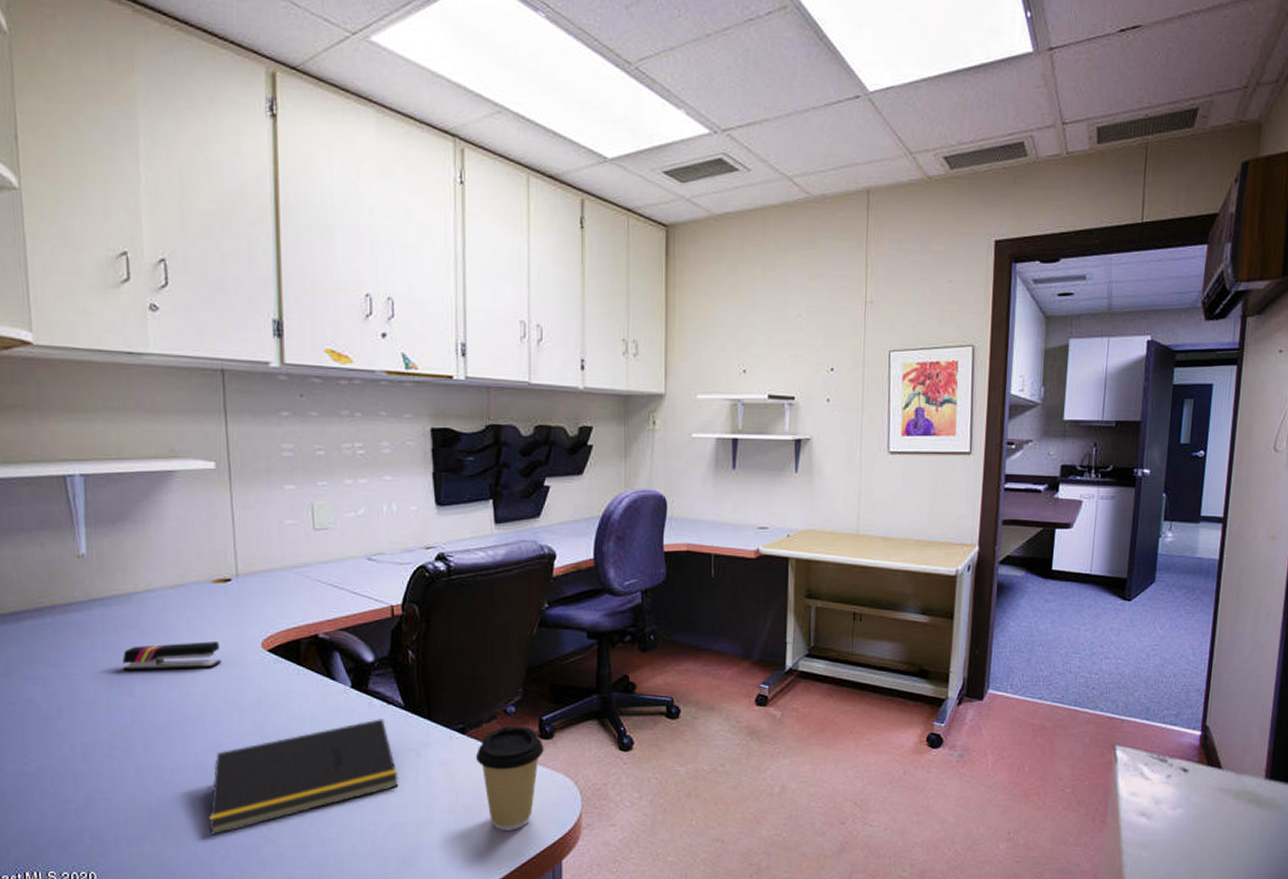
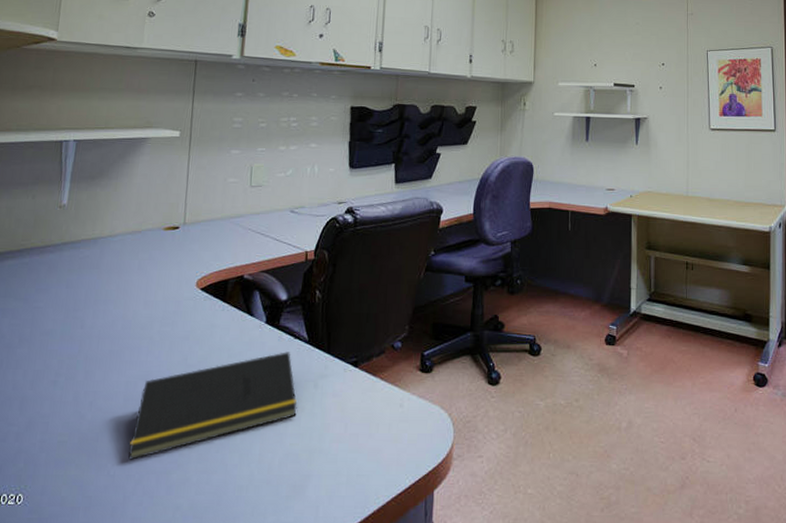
stapler: present [122,641,222,671] -> none [78,280,162,306]
coffee cup: present [475,726,544,831] -> none [364,360,424,460]

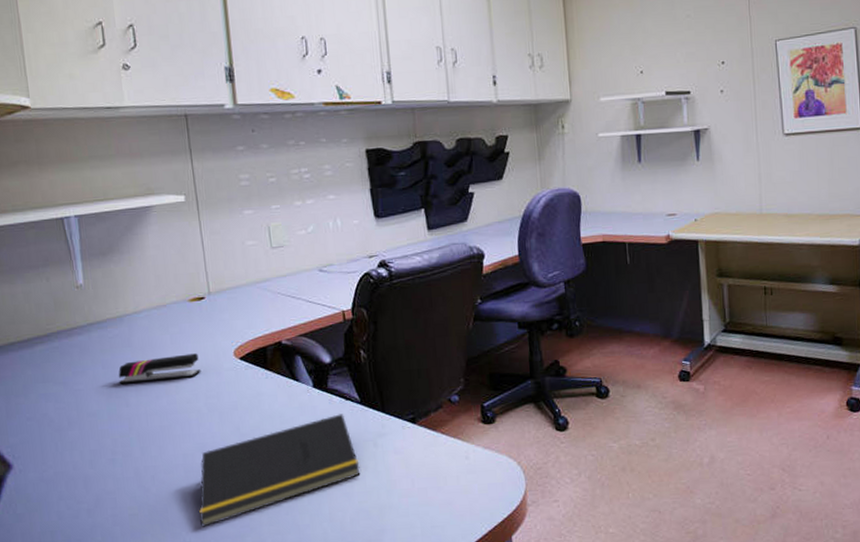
stapler: none [78,280,162,306] -> present [118,353,201,385]

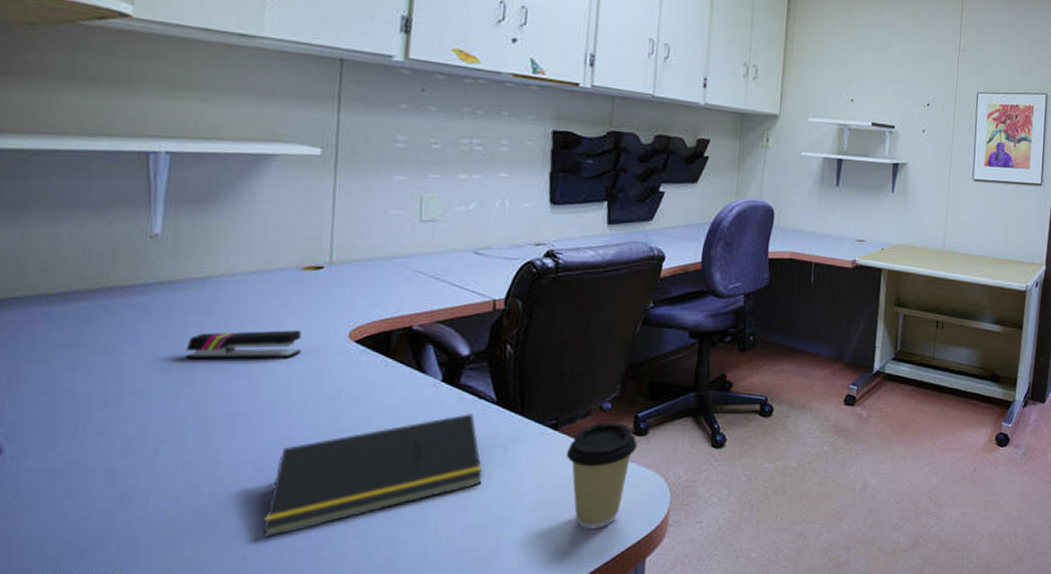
coffee cup: none [426,413,488,511] -> present [566,422,637,529]

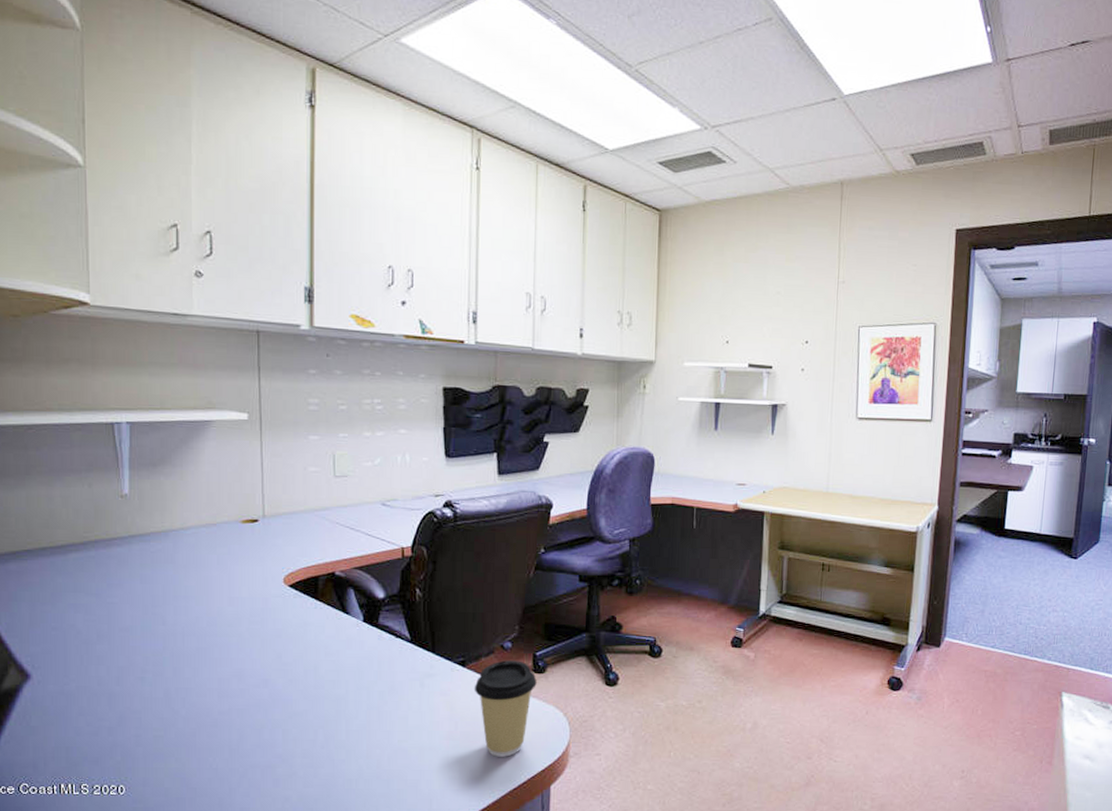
stapler: present [184,330,302,360] -> none [157,576,247,602]
notepad: present [262,414,483,538] -> none [229,651,403,754]

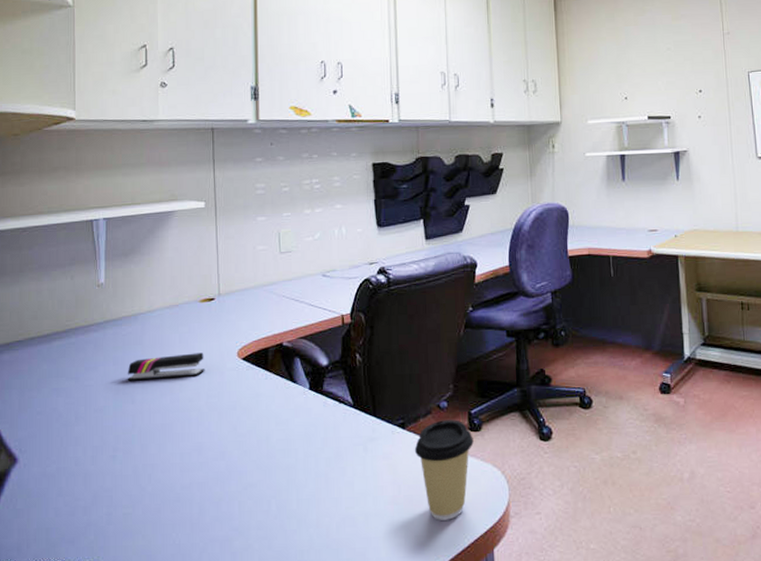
stapler: none [157,576,247,602] -> present [127,352,205,381]

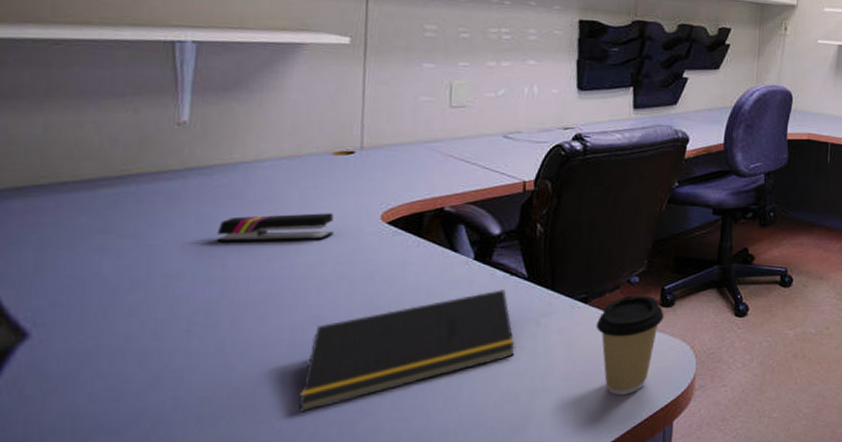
notepad: none [190,417,349,529] -> present [298,289,515,412]

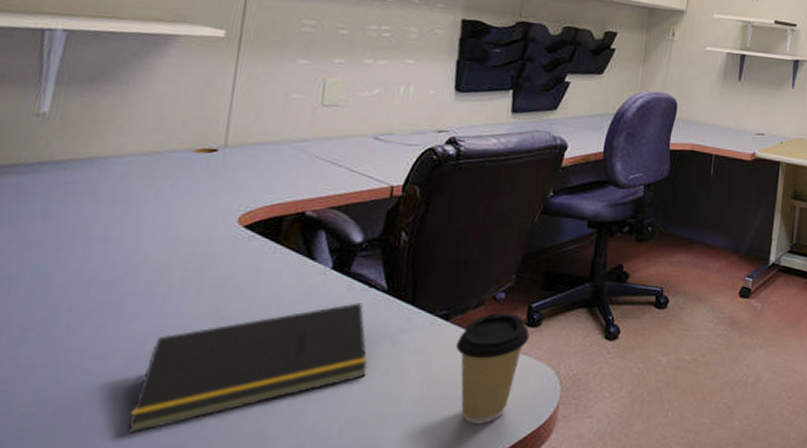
stapler: present [216,213,334,243] -> none [61,214,189,243]

